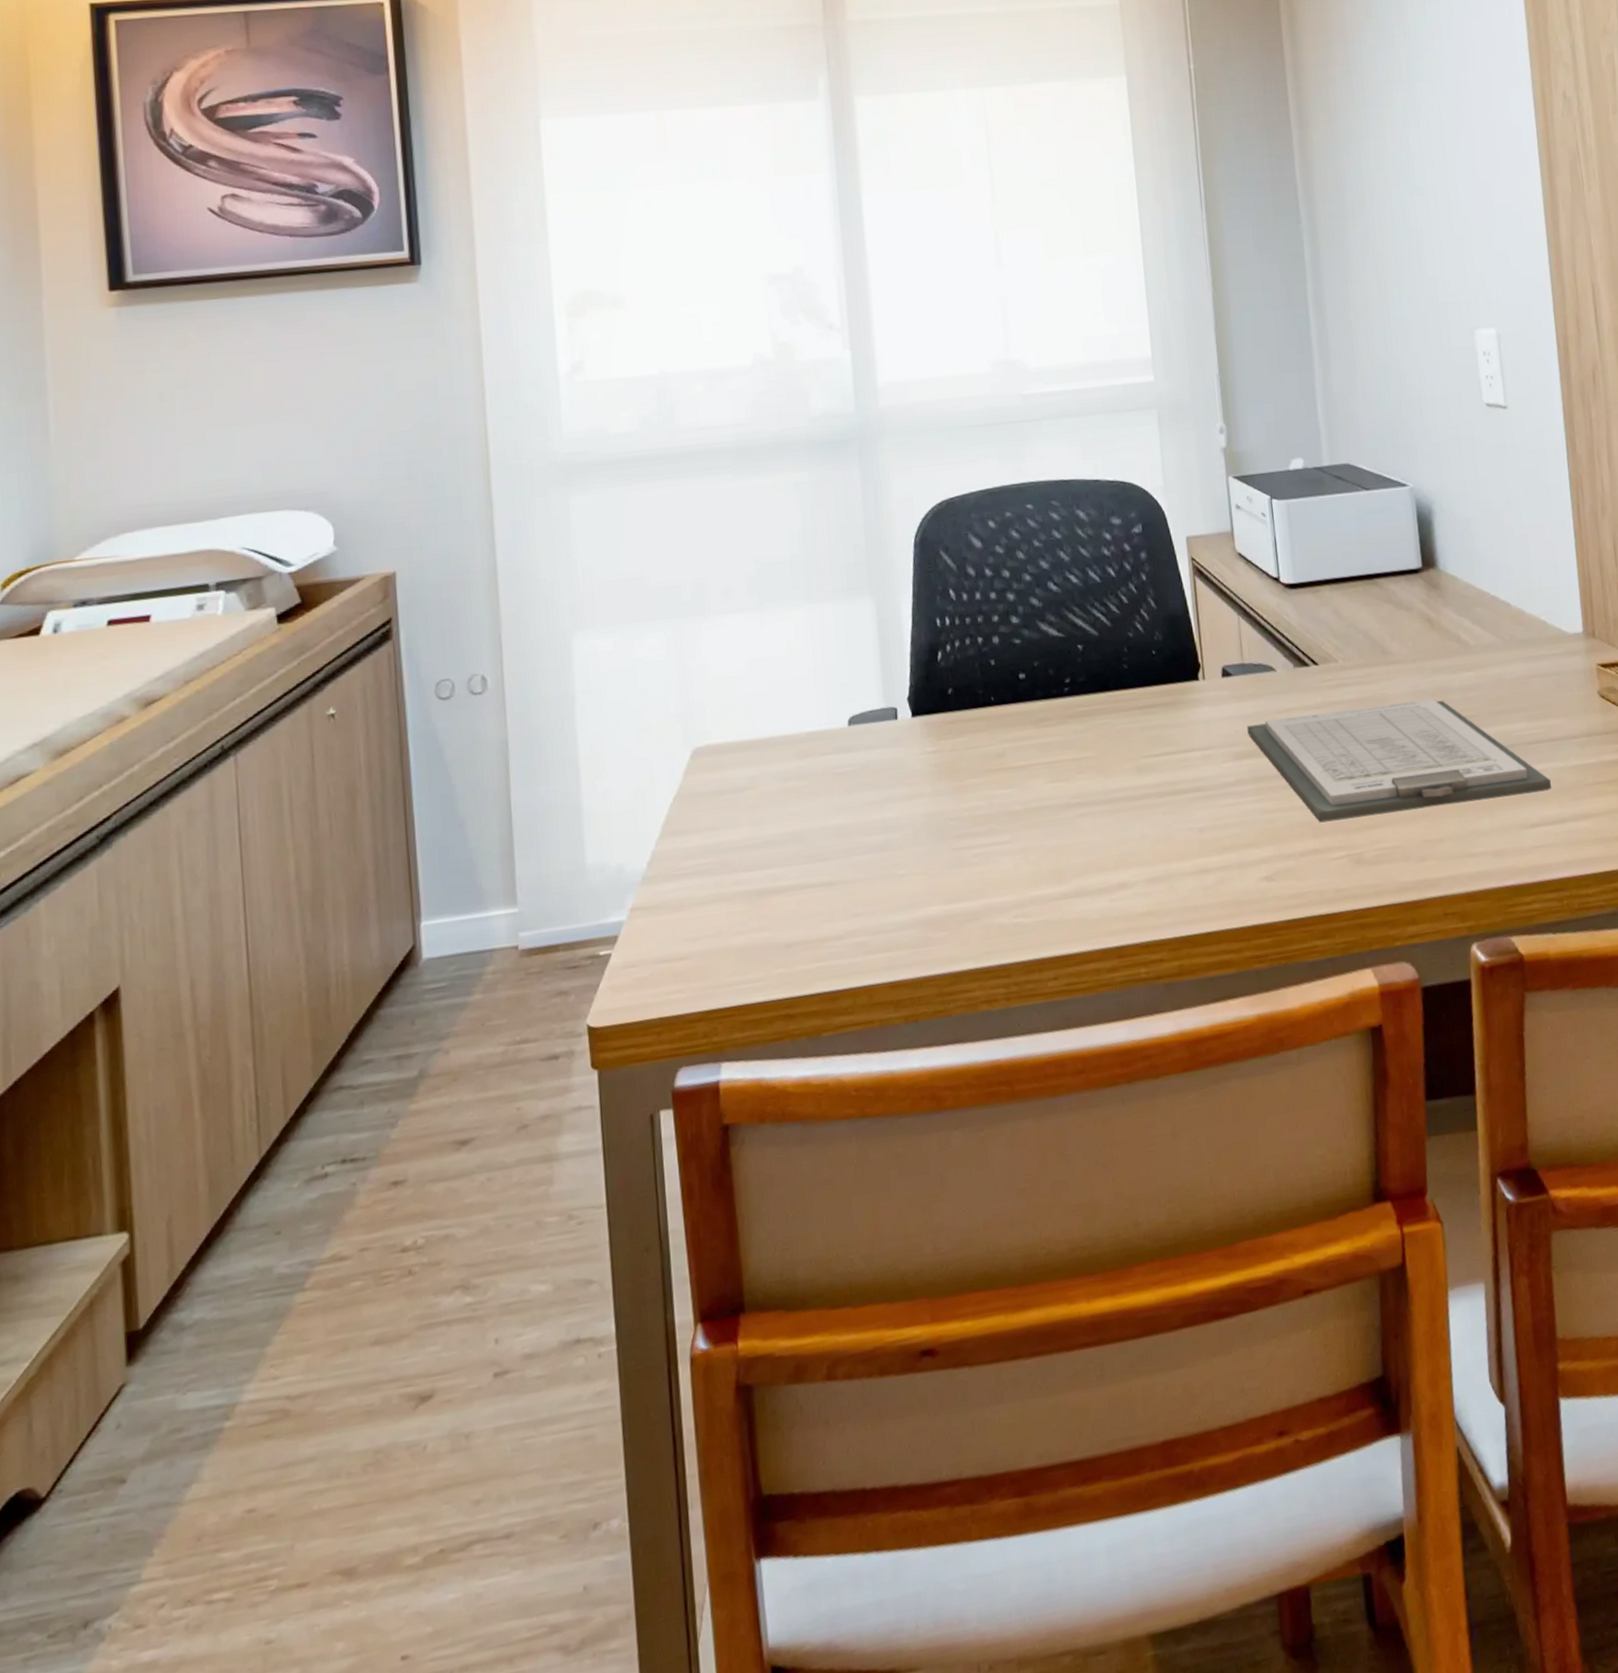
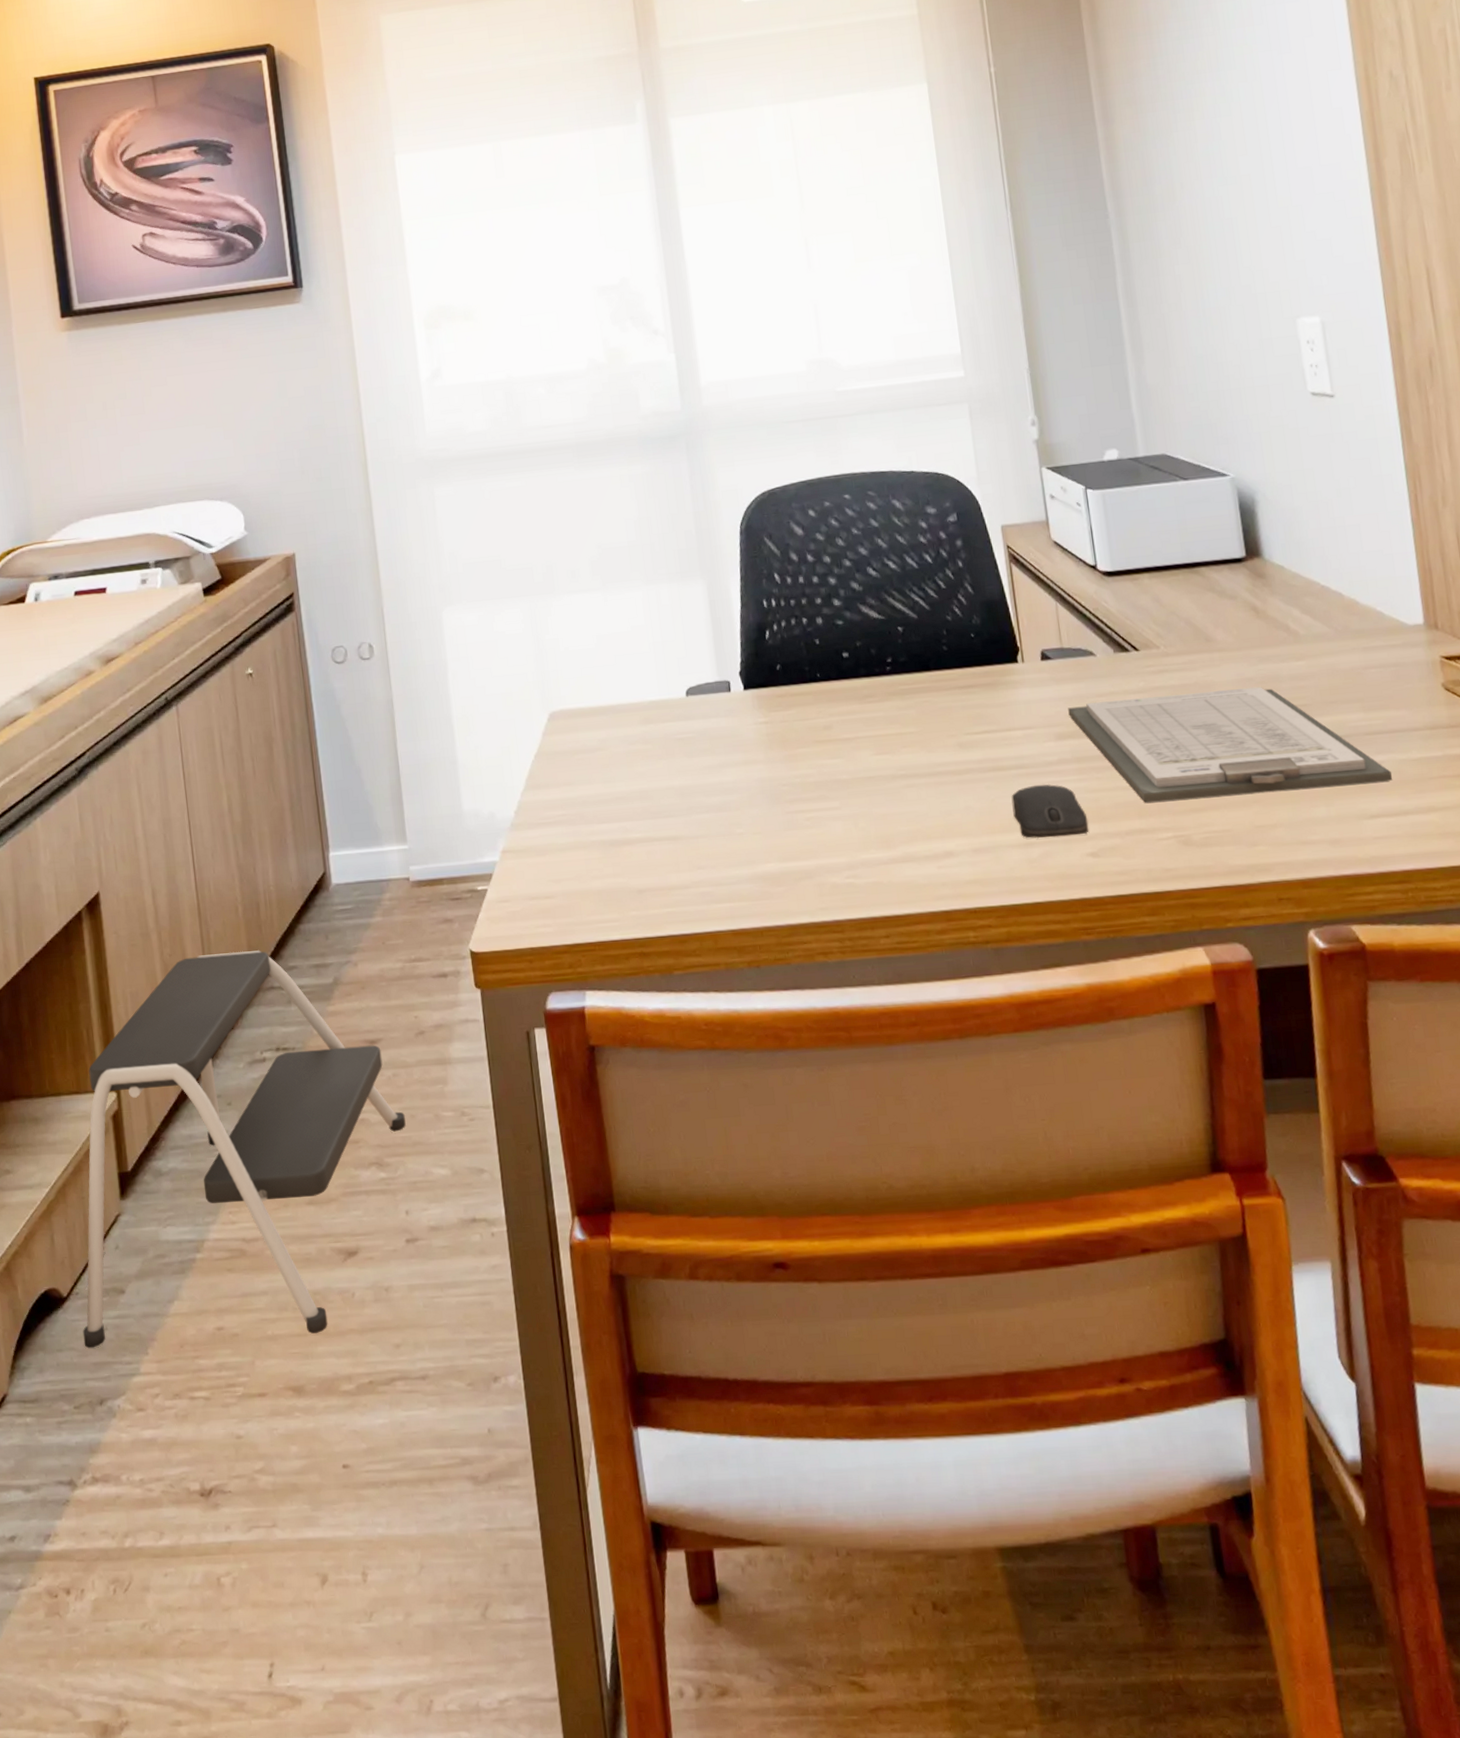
step stool: none [65,1044,500,1559] -> present [82,950,406,1349]
computer mouse: none [1188,806,1265,865] -> present [1011,783,1089,839]

